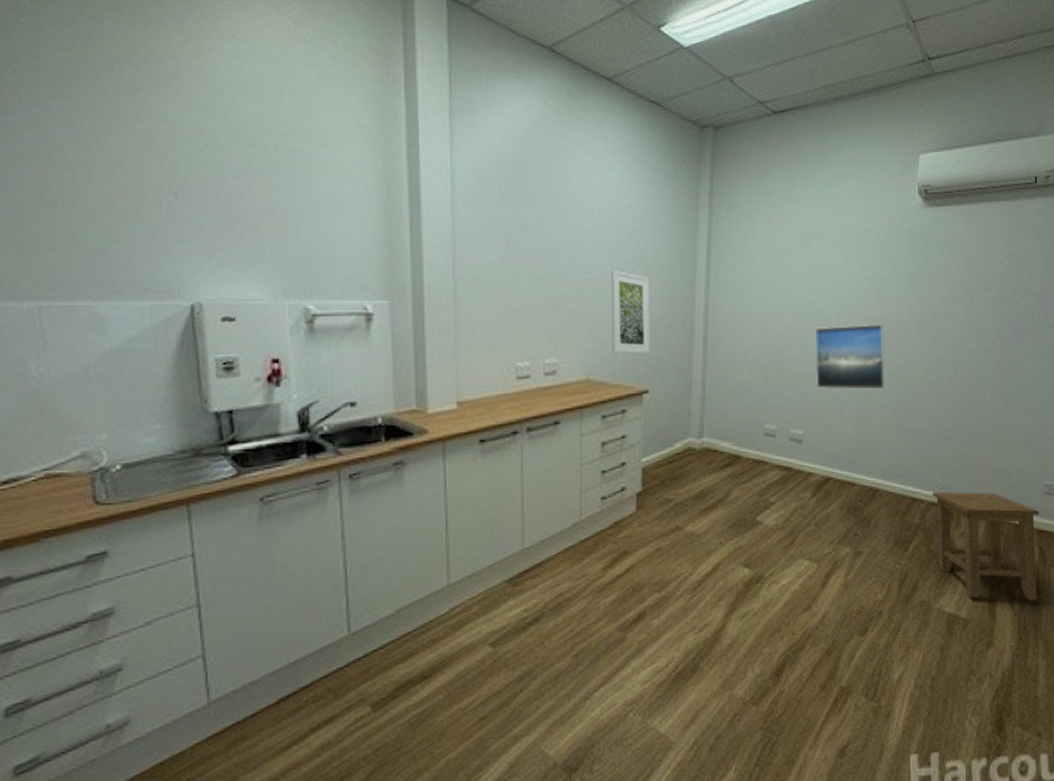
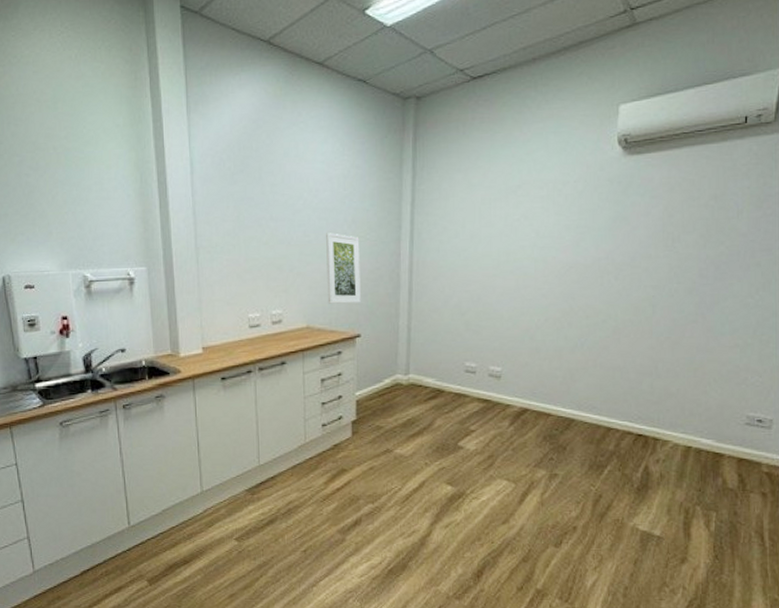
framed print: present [815,323,886,390] -> none [513,269,583,331]
stool: present [932,491,1040,601] -> none [628,421,740,523]

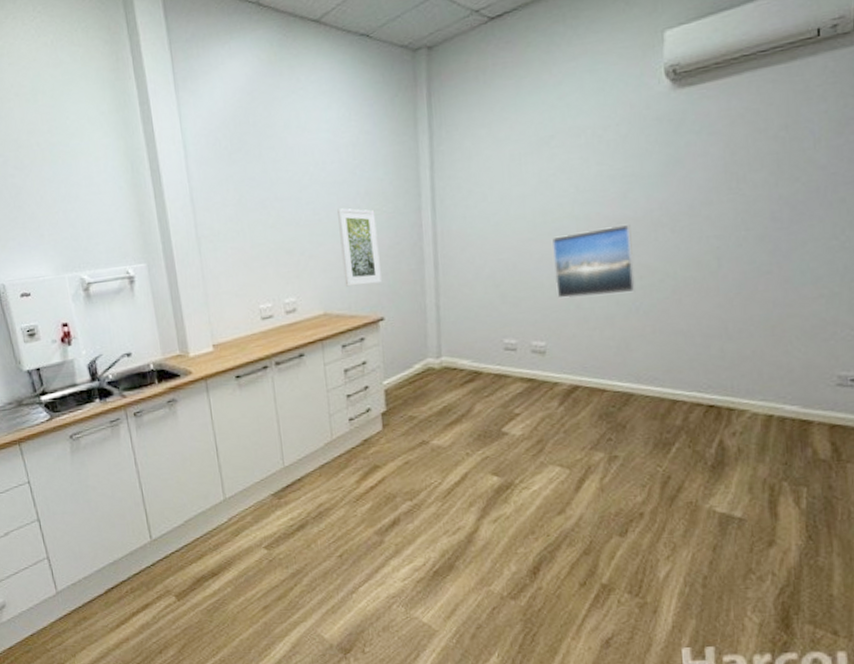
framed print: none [513,269,583,331] -> present [552,224,635,299]

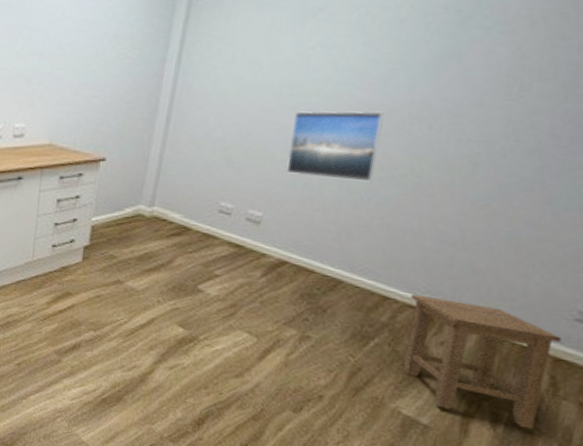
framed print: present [337,208,382,287] -> none [75,47,119,125]
stool: none [696,388,831,499] -> present [402,294,562,430]

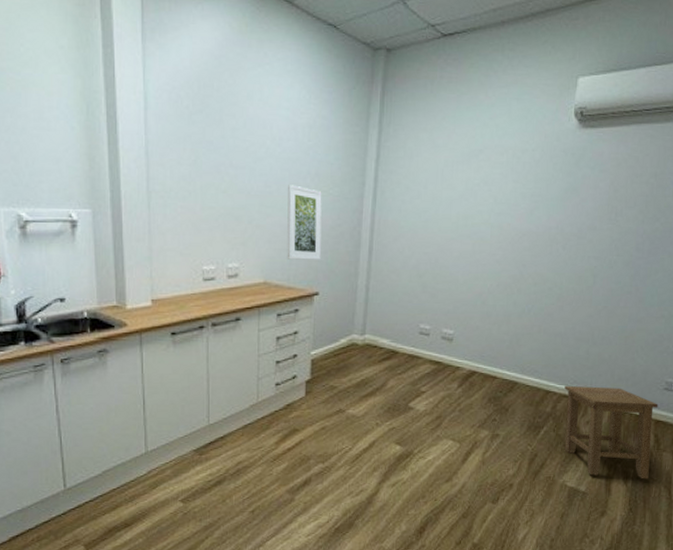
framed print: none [75,47,119,125] -> present [287,185,322,260]
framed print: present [286,110,384,182] -> none [467,237,533,296]

